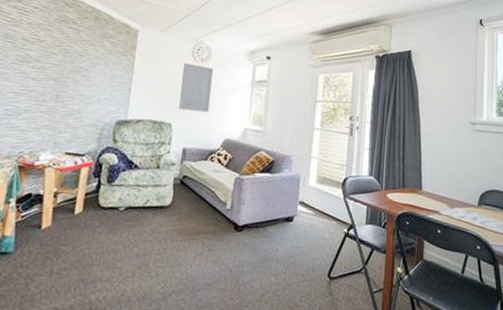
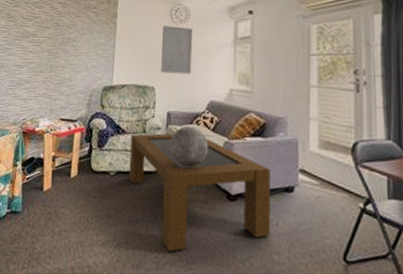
coffee table: none [139,169,275,281] -> present [128,133,271,252]
decorative globe: none [183,162,221,202] -> present [169,126,209,167]

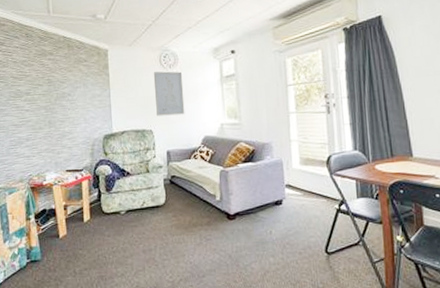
coffee table: present [128,133,271,252] -> none [136,170,266,270]
decorative globe: present [169,126,209,167] -> none [172,161,207,197]

